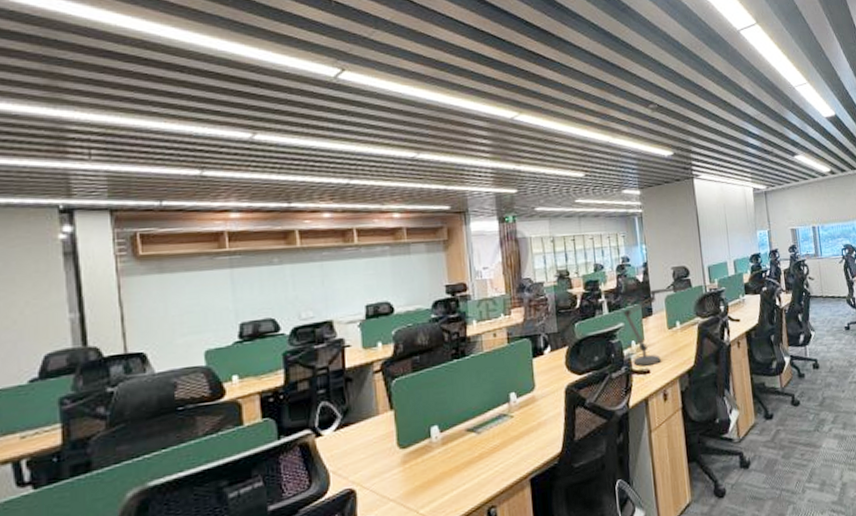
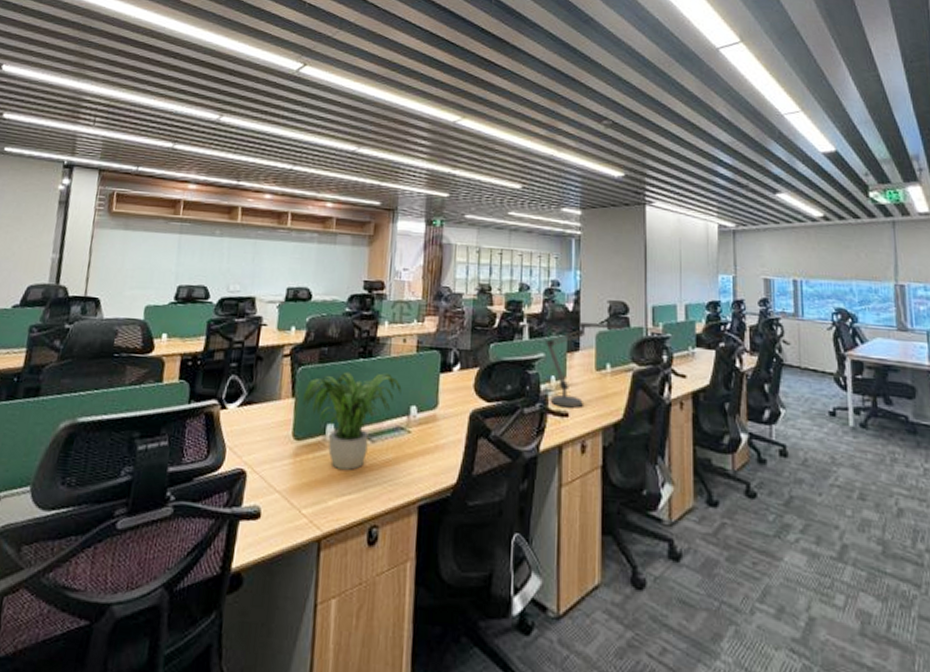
potted plant: none [401,368,499,466] -> present [302,372,402,470]

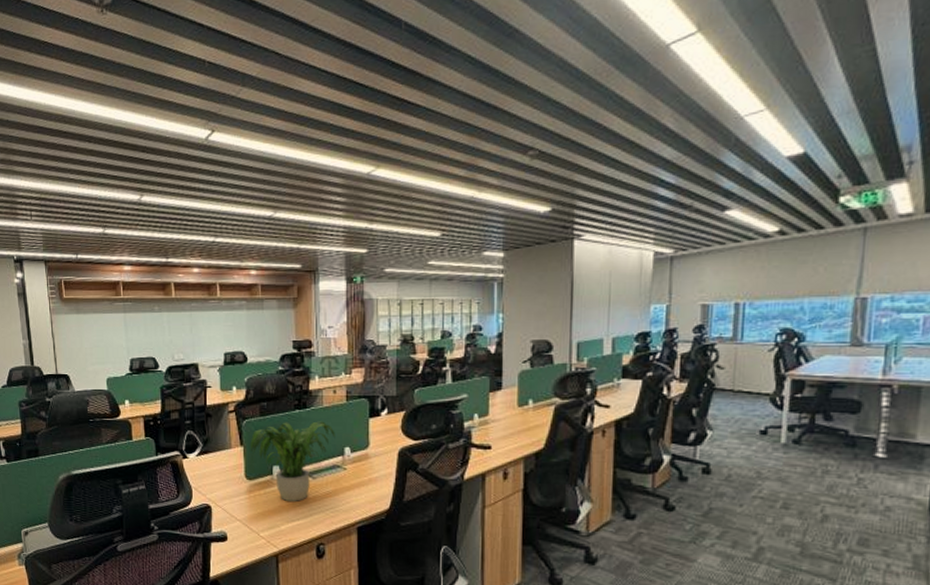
desk lamp: present [546,322,625,408] -> none [468,362,548,441]

